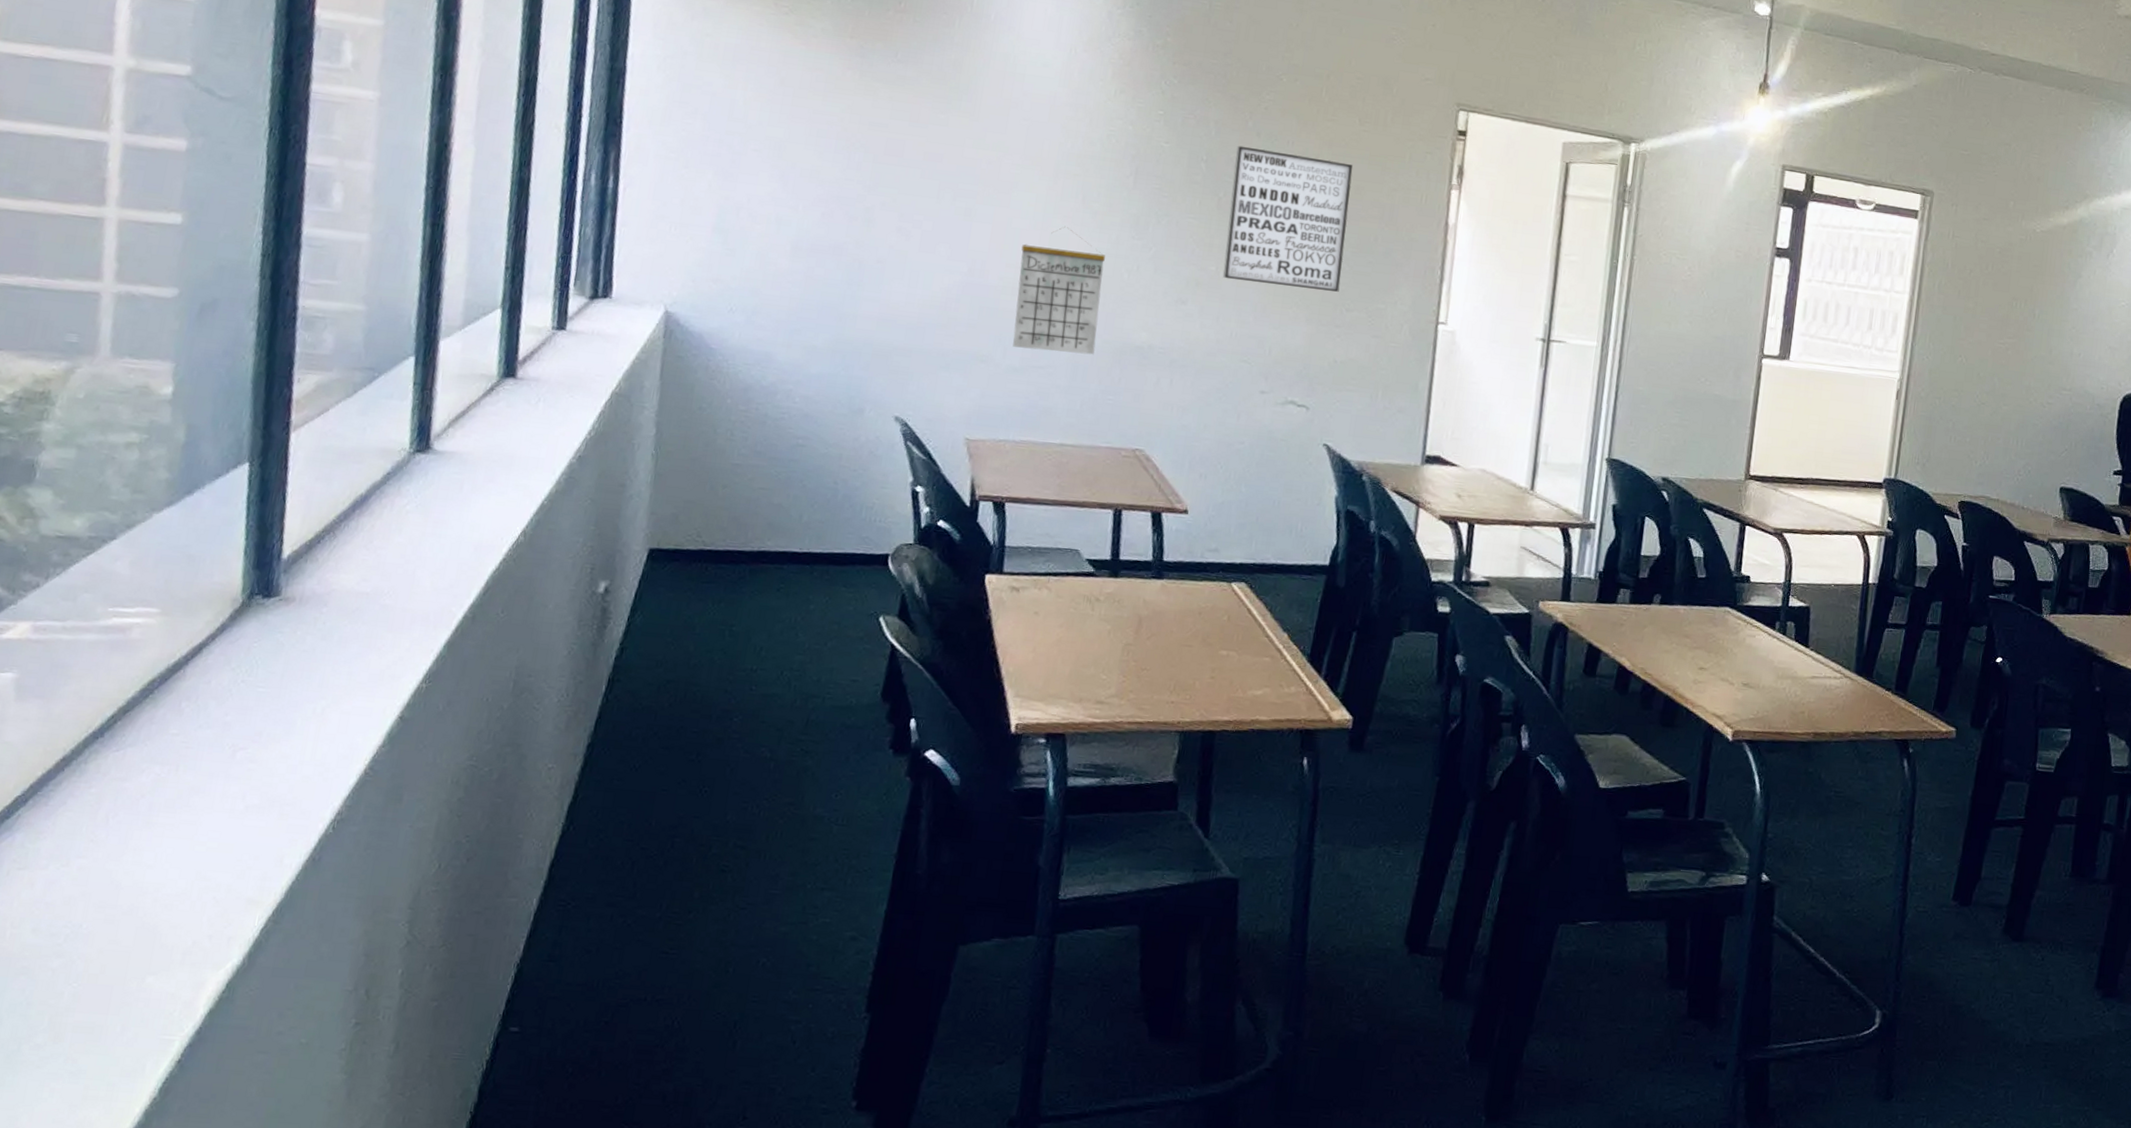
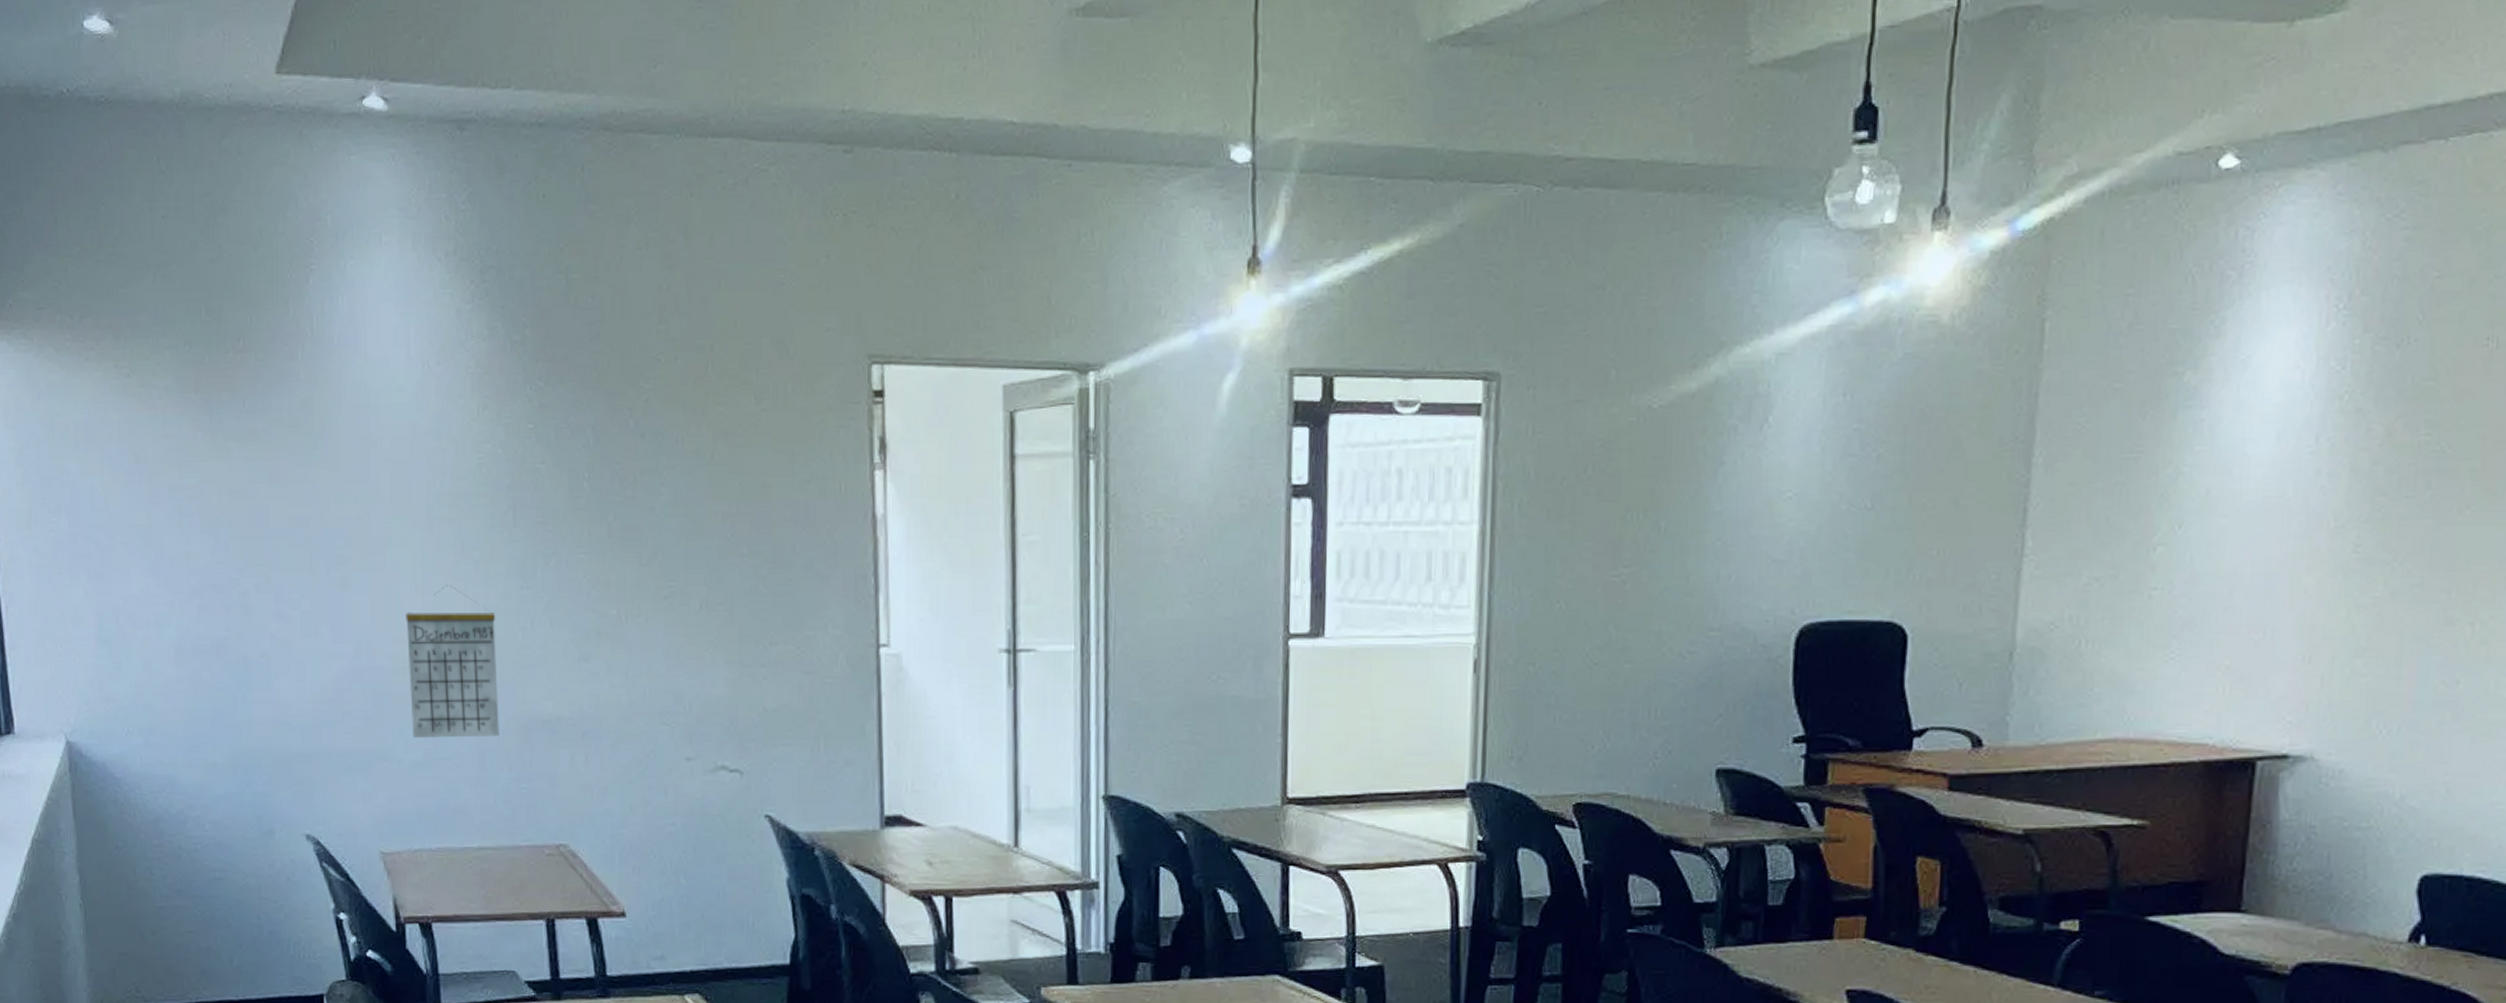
wall art: present [1223,145,1353,292] -> none [620,453,759,624]

